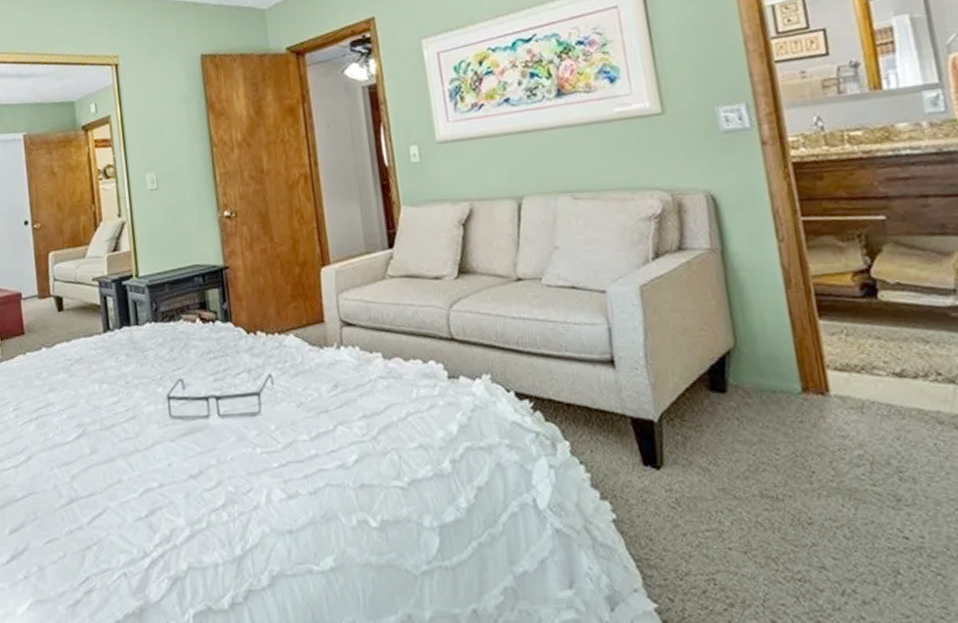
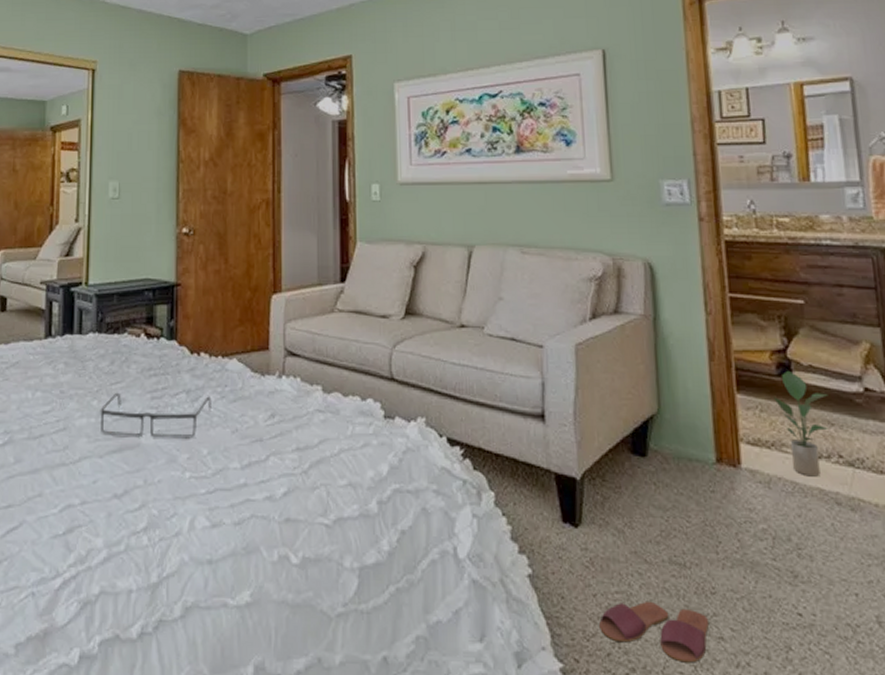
slippers: none [691,536,808,595] -> present [599,601,709,663]
potted plant: none [859,290,923,398] -> present [773,370,828,477]

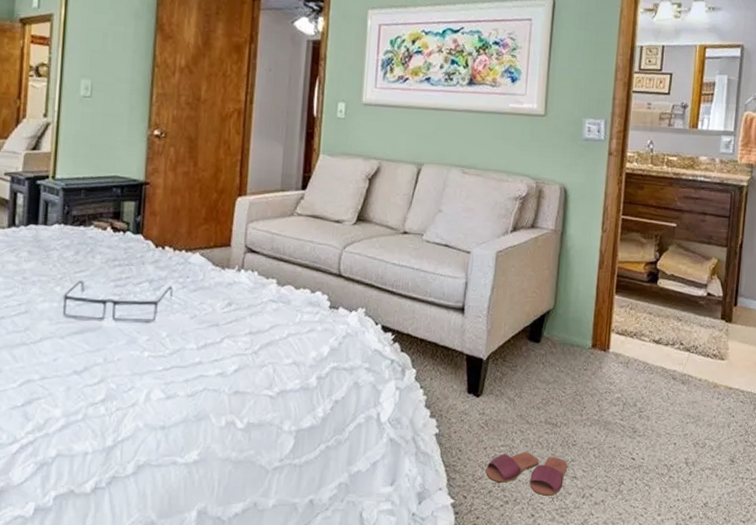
potted plant: present [773,370,828,477] -> none [641,278,681,359]

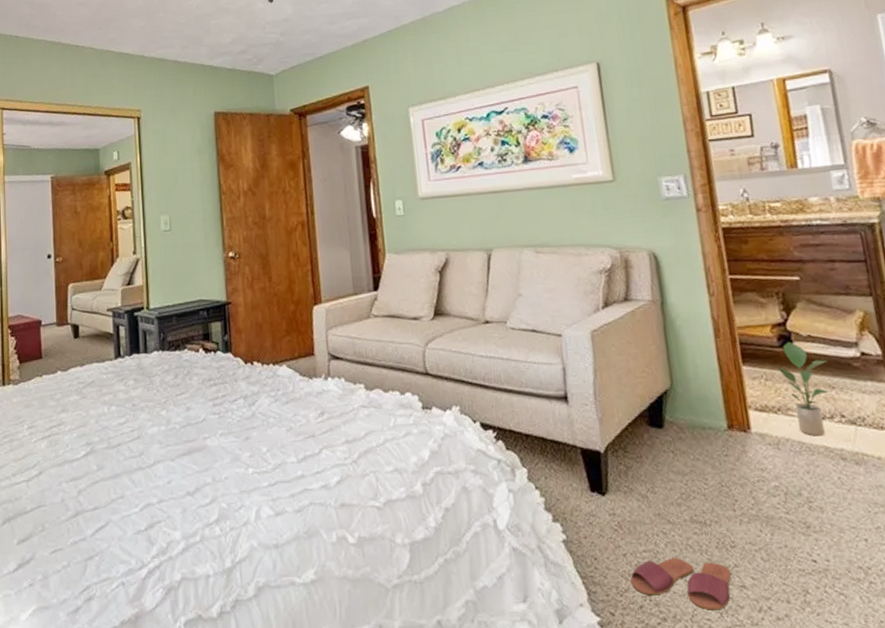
glasses: present [63,280,173,323] -> none [168,400,267,440]
potted plant: none [641,278,681,359] -> present [777,341,830,436]

